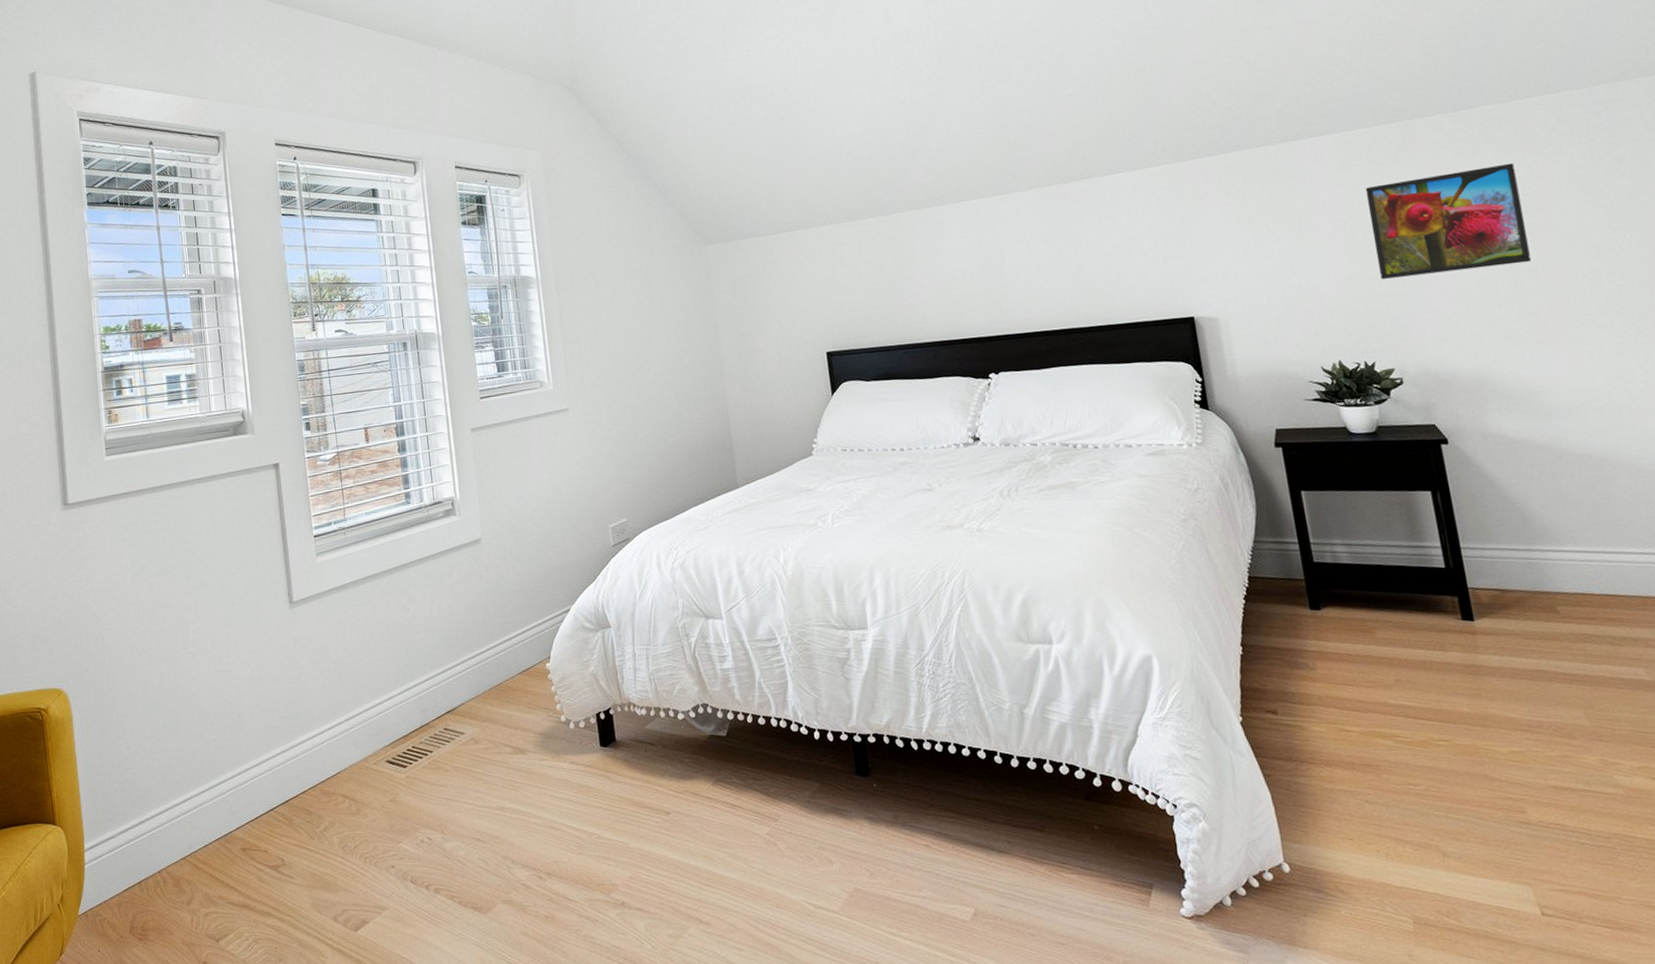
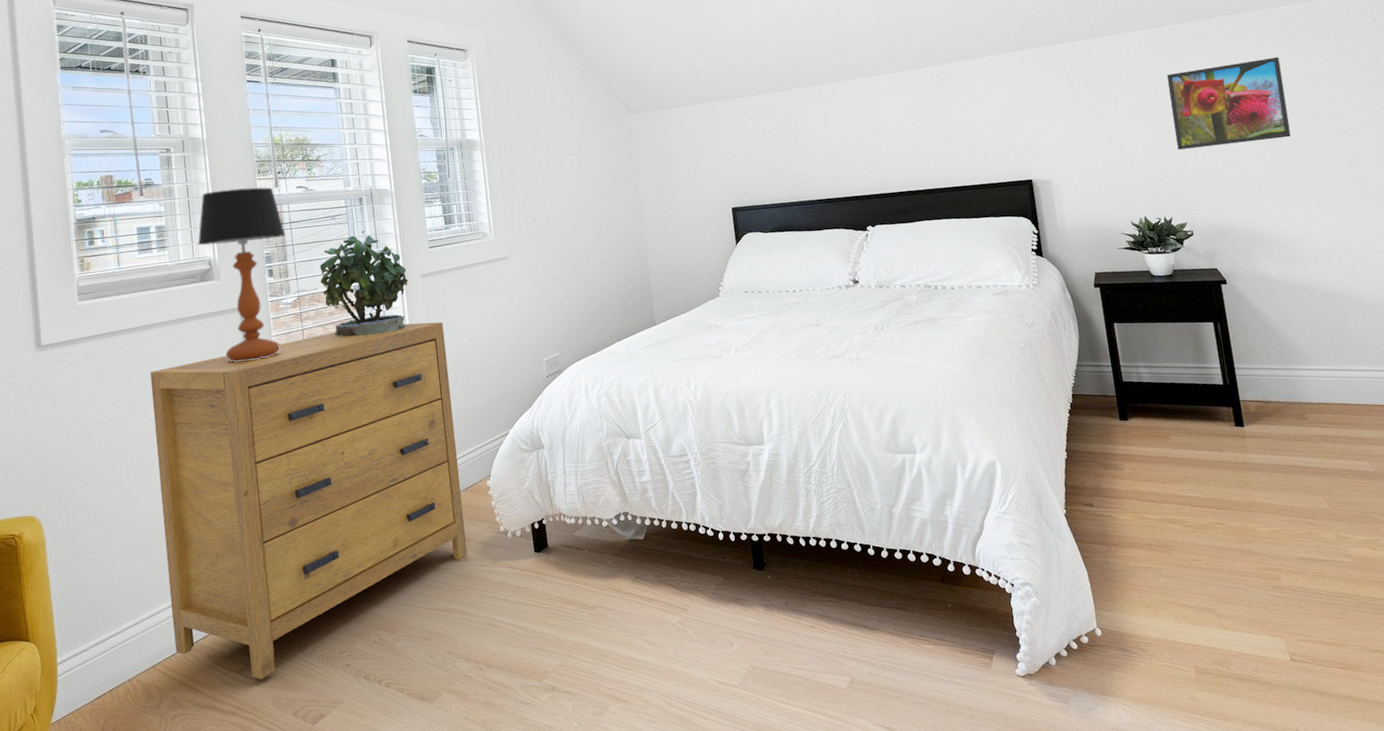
dresser: none [180,482,525,878] -> present [150,321,468,680]
table lamp: none [230,331,324,525] -> present [197,187,286,362]
potted plant: none [360,378,458,497] -> present [320,230,409,336]

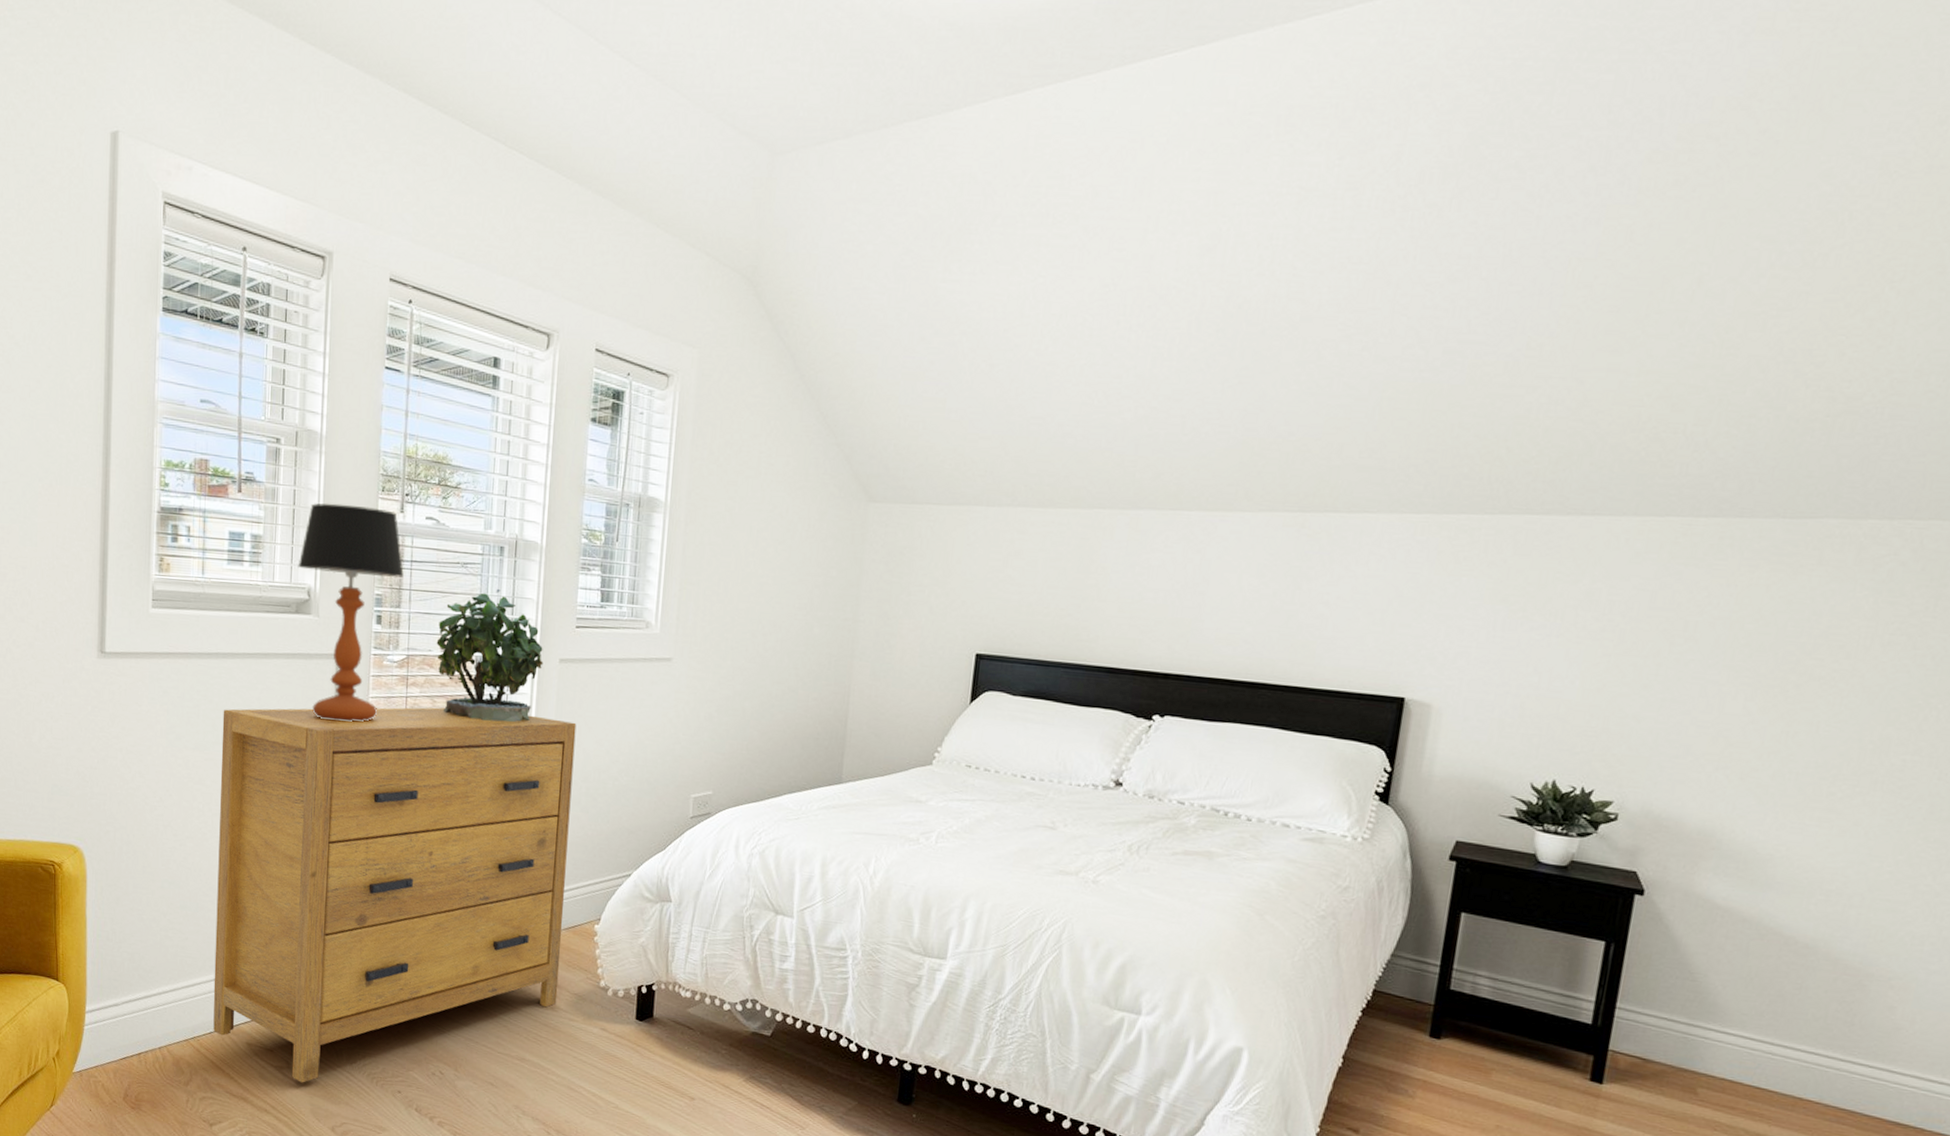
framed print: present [1166,56,1291,150] -> none [1635,588,1840,714]

